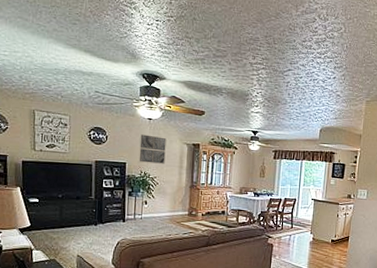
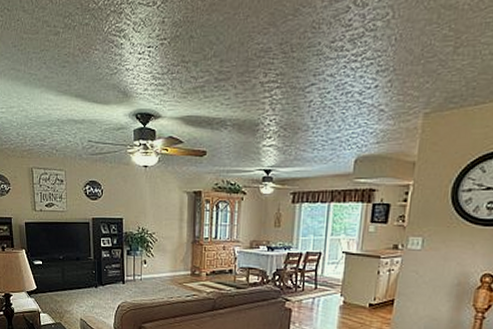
wall art: present [139,134,167,164] -> none [136,185,164,217]

